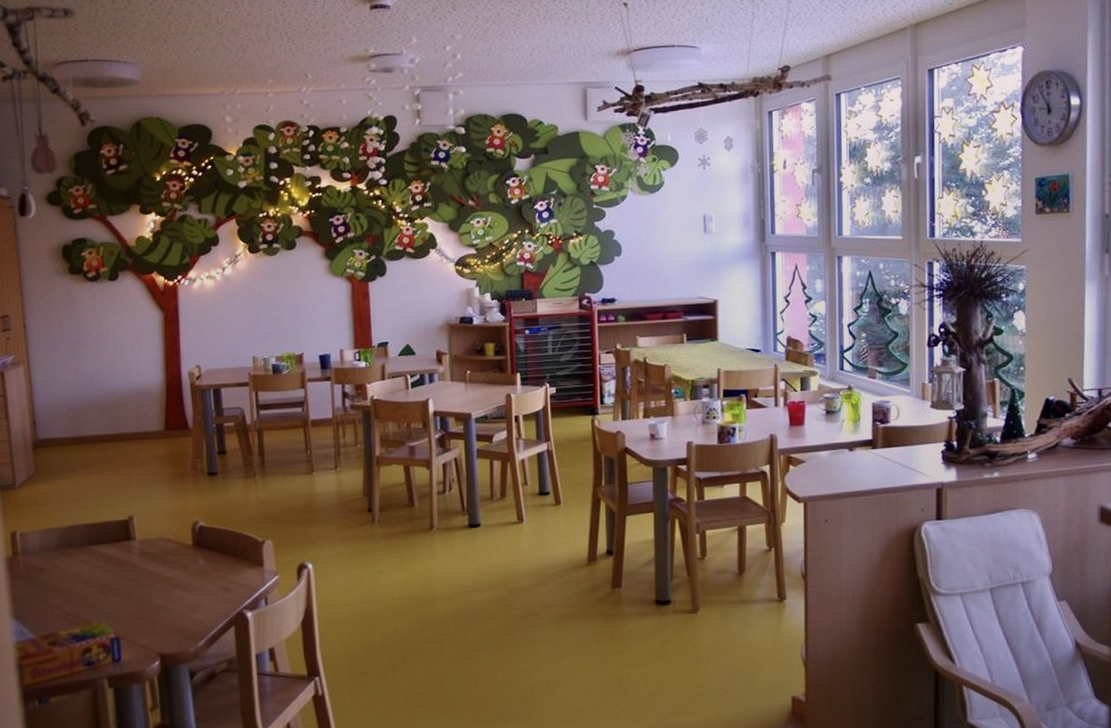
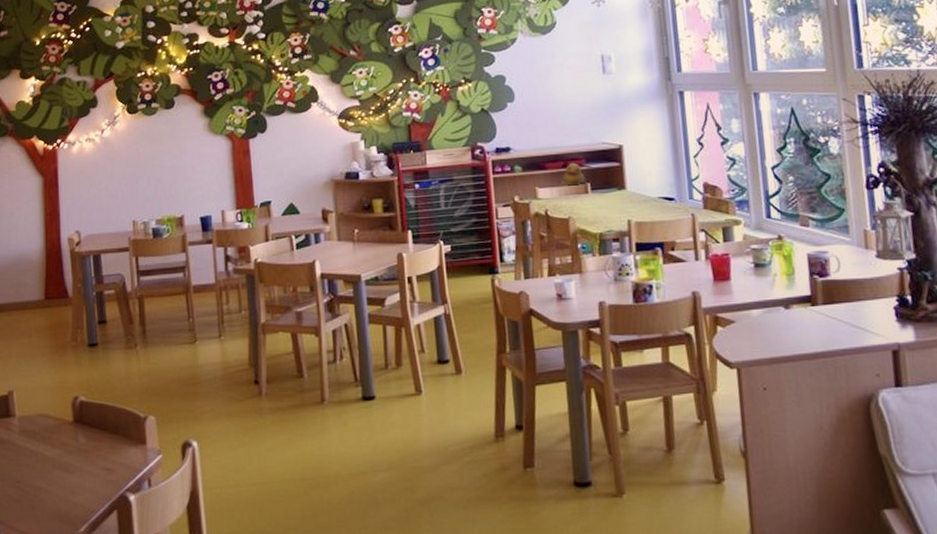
rubber duck: none [660,314,682,336] -> present [561,162,585,186]

